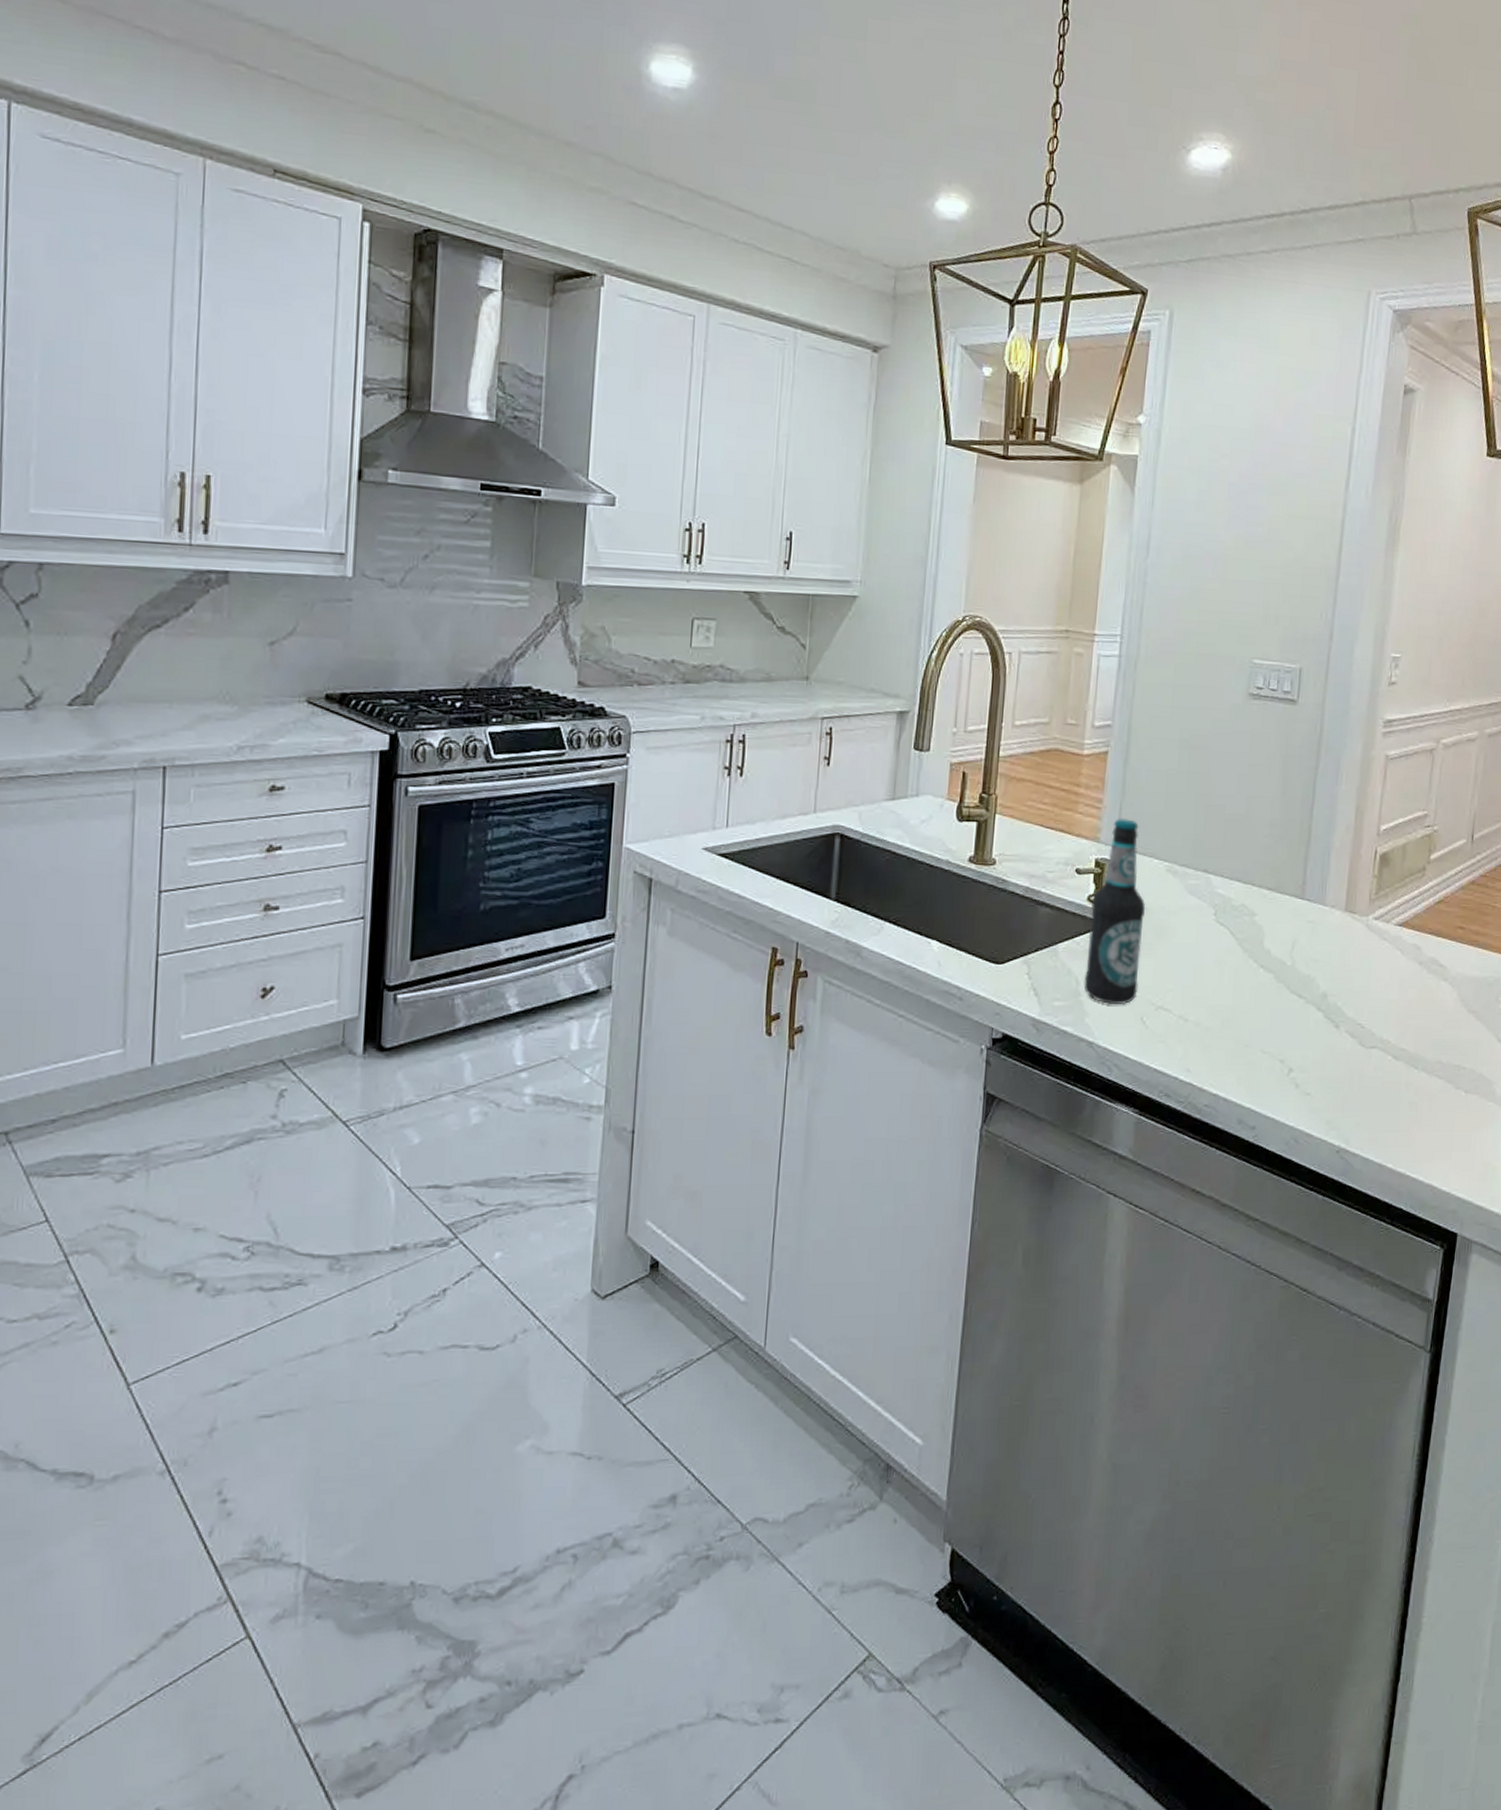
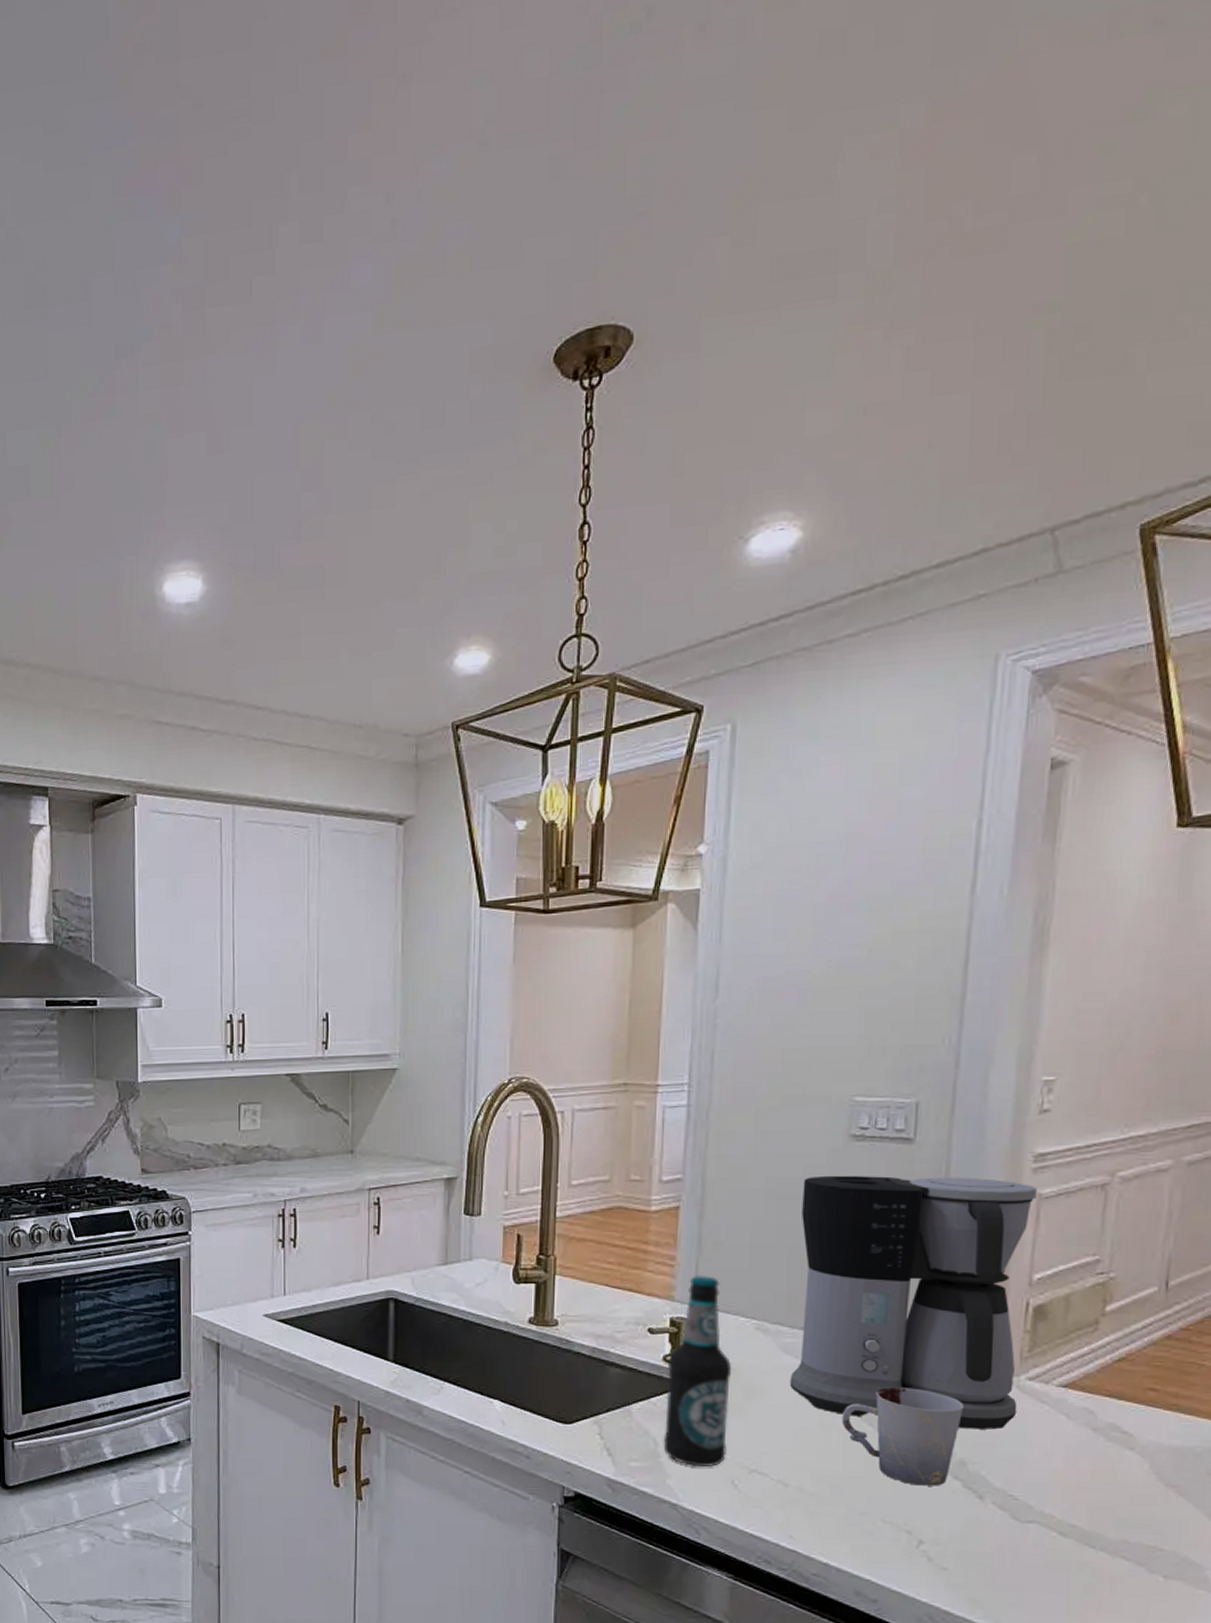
coffee maker: none [1192,729,1385,964] -> present [789,1175,1037,1430]
cup: none [1232,926,1328,1017] -> present [841,1387,965,1486]

